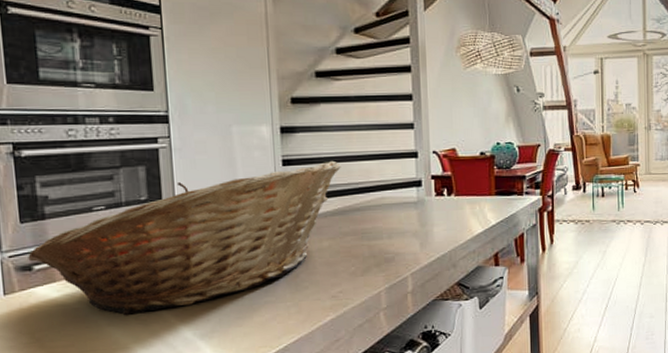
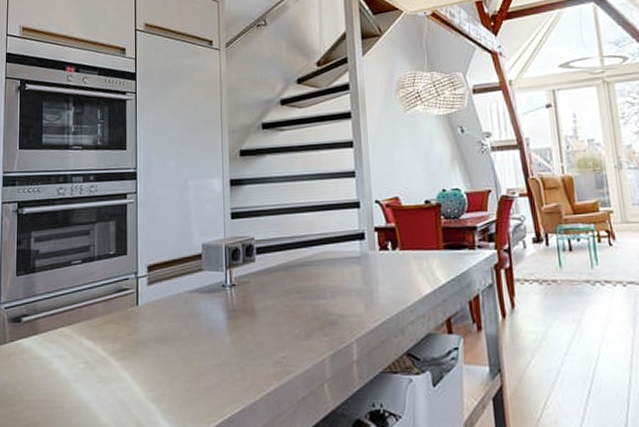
fruit basket: present [28,160,341,316] -> none [19,212,285,373]

